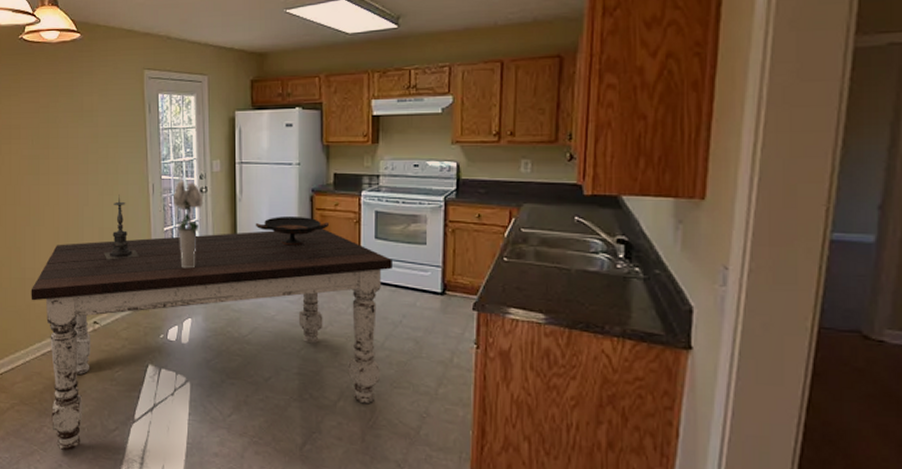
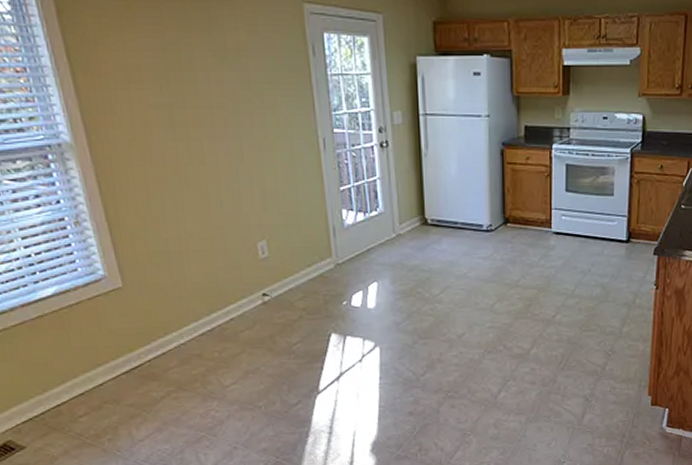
dining table: present [31,228,392,452] -> none [178,183,582,433]
candle holder: present [104,194,140,260] -> none [268,151,314,225]
bouquet: present [173,180,204,269] -> none [349,133,385,230]
decorative bowl: present [255,217,329,246] -> none [443,171,520,202]

